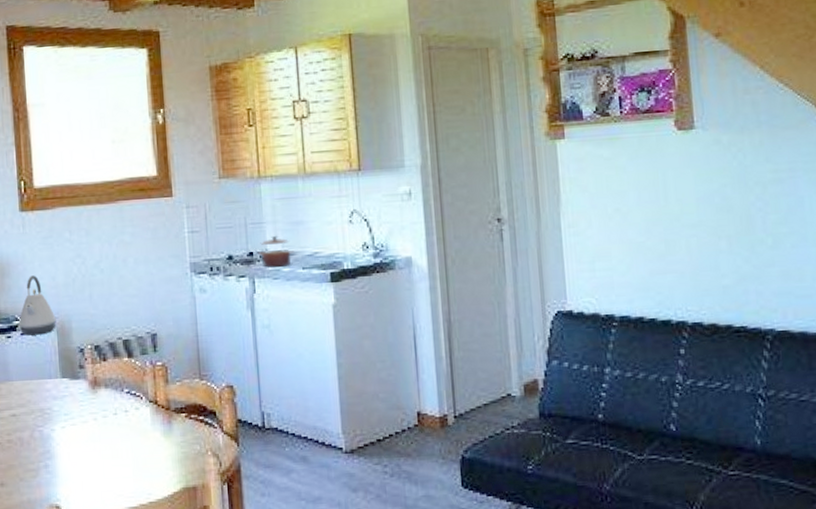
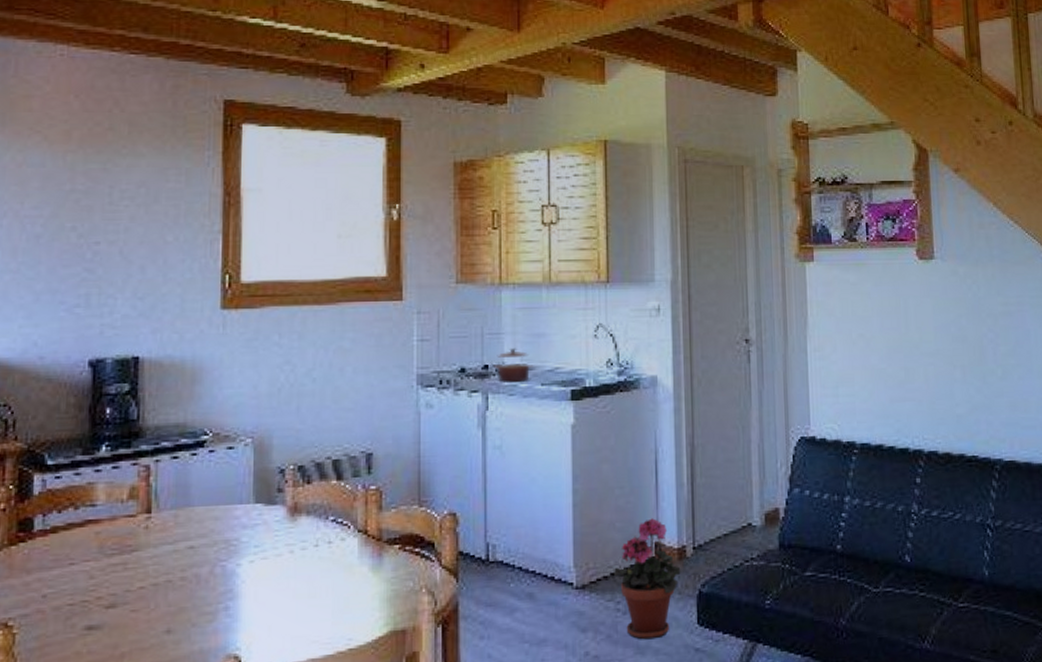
kettle: present [18,275,56,336] -> none [207,383,254,453]
potted plant: none [379,389,444,500] -> present [613,518,681,640]

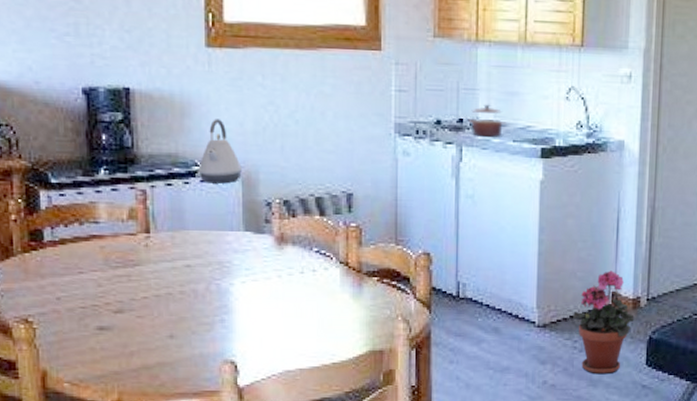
kettle: none [207,383,254,453] -> present [198,119,242,184]

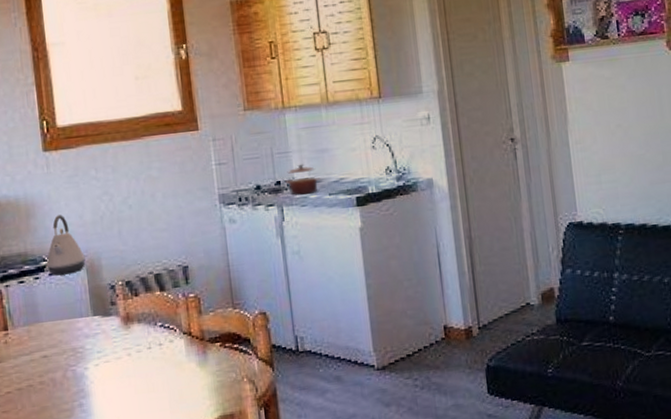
potted plant: present [572,271,635,375] -> none [408,304,470,410]

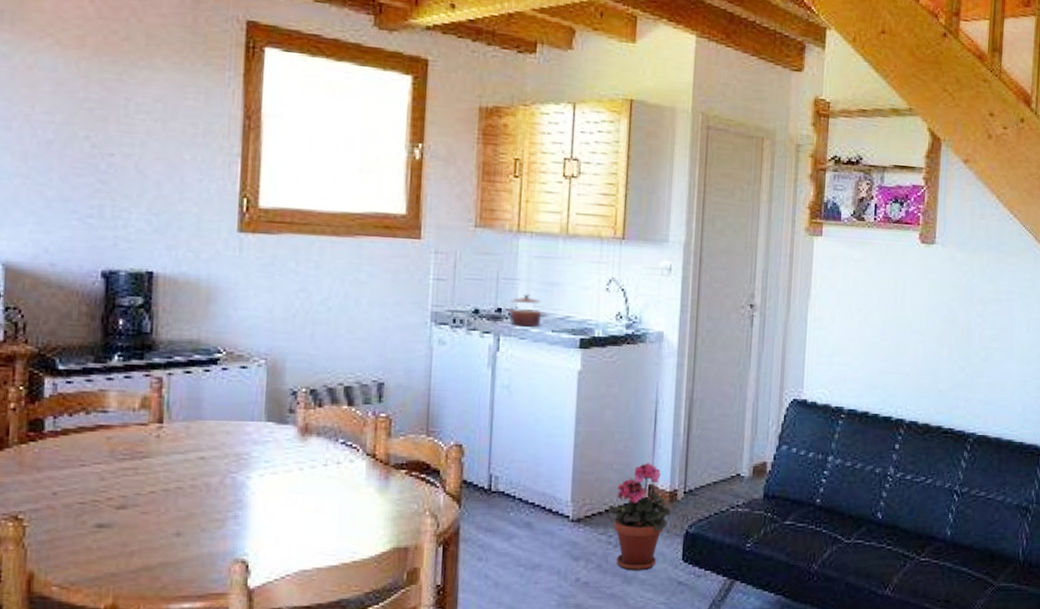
kettle: present [46,215,86,276] -> none [221,305,268,372]
potted plant: none [408,304,470,410] -> present [607,463,671,571]

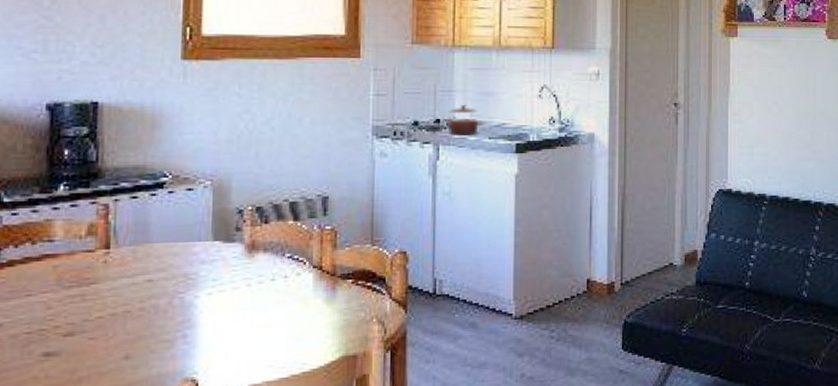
potted plant: present [607,463,671,571] -> none [548,258,609,363]

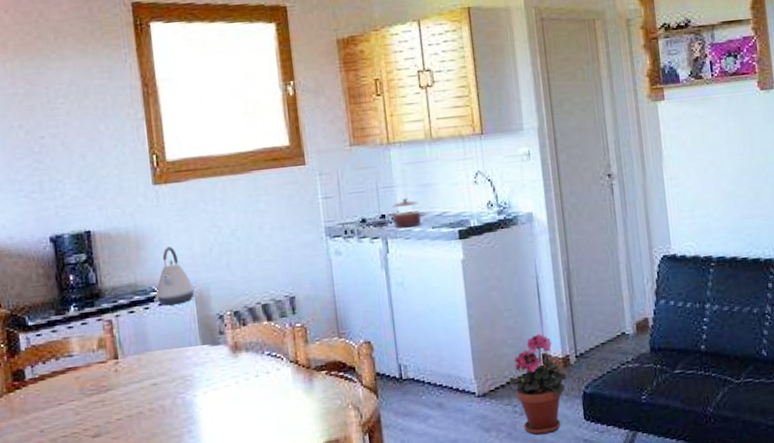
kettle: none [167,129,213,194] -> present [156,246,195,306]
potted plant: none [548,258,609,363] -> present [508,334,567,435]

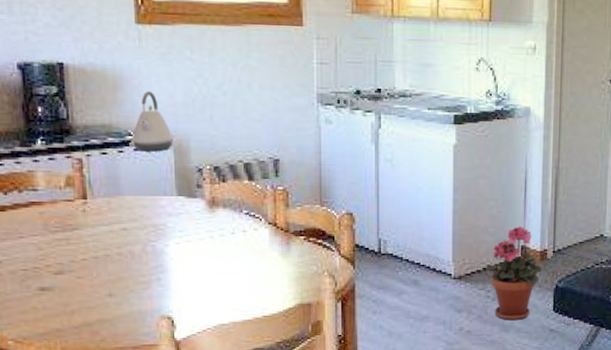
saucepan: present [389,198,425,228] -> none [385,75,422,105]

